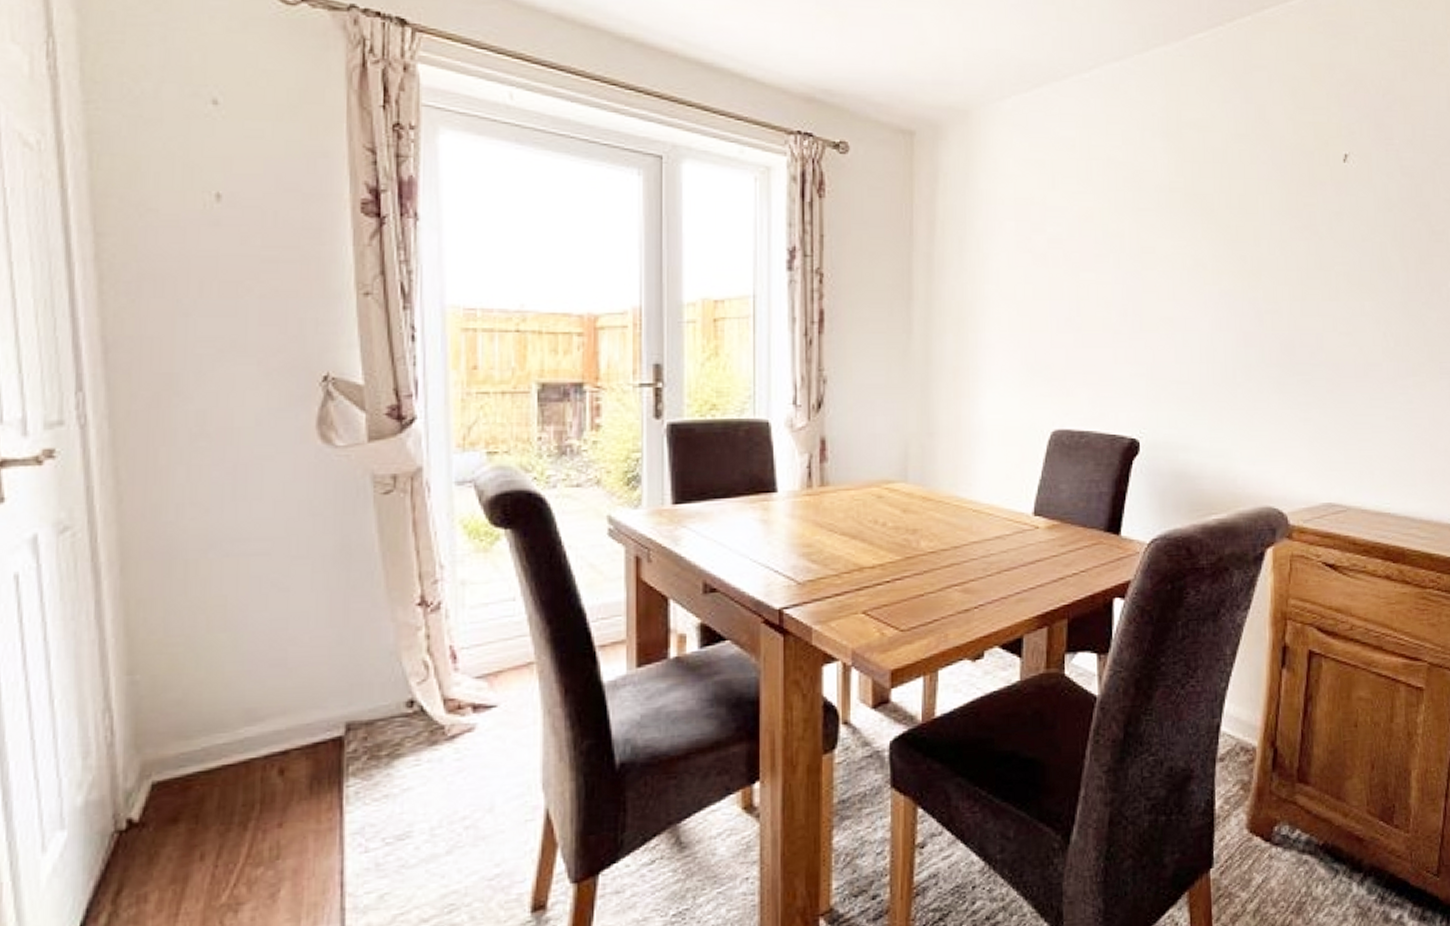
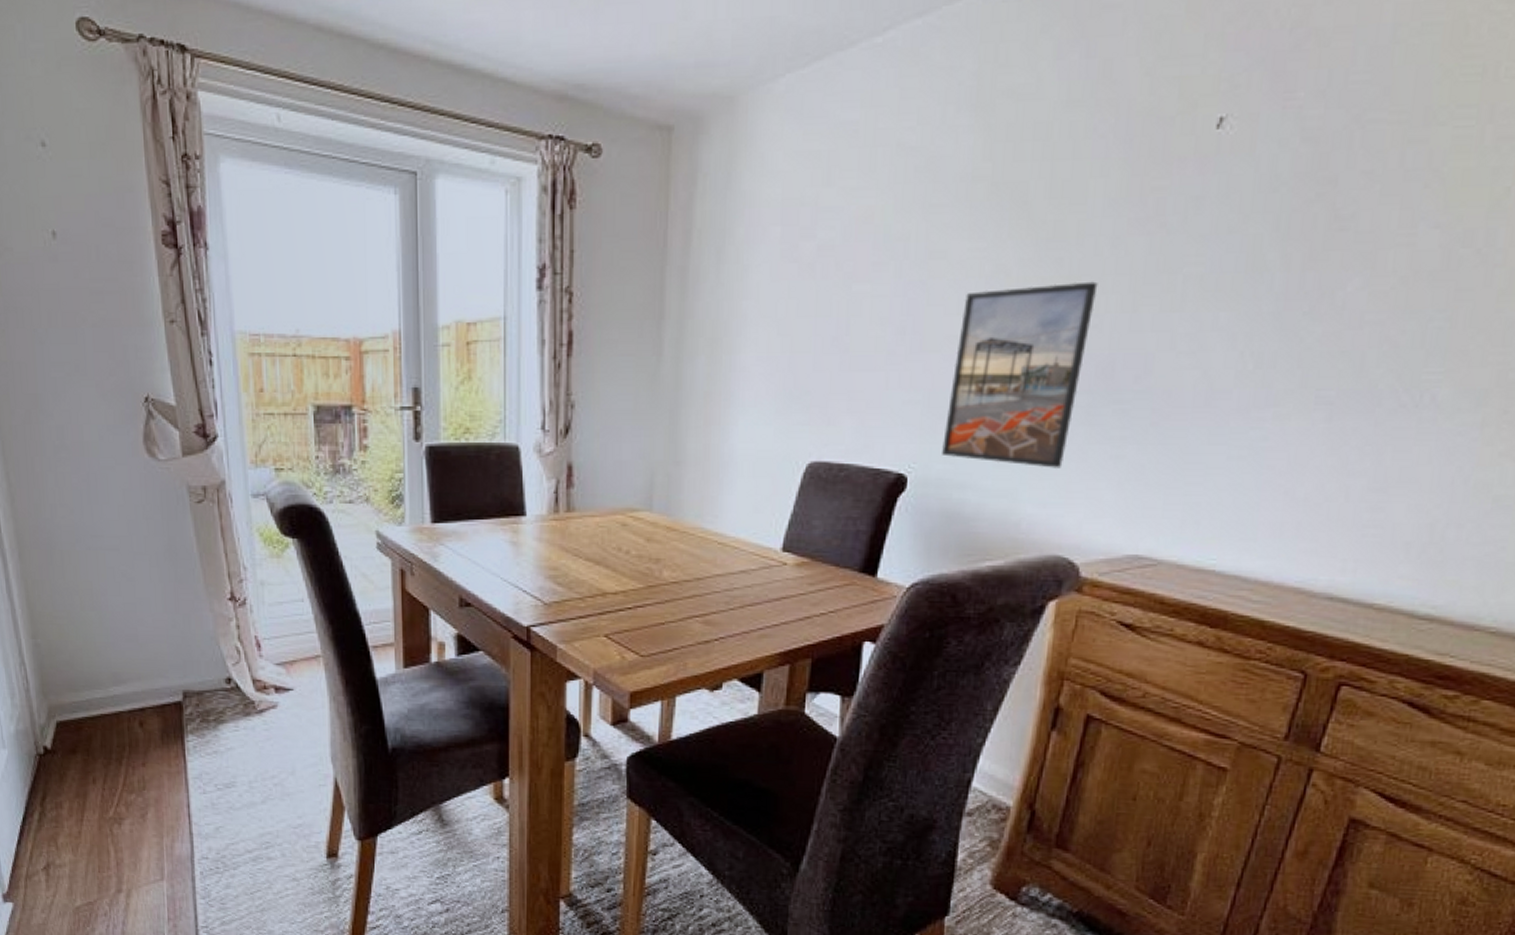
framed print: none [1166,275,1274,430] -> present [942,281,1098,468]

